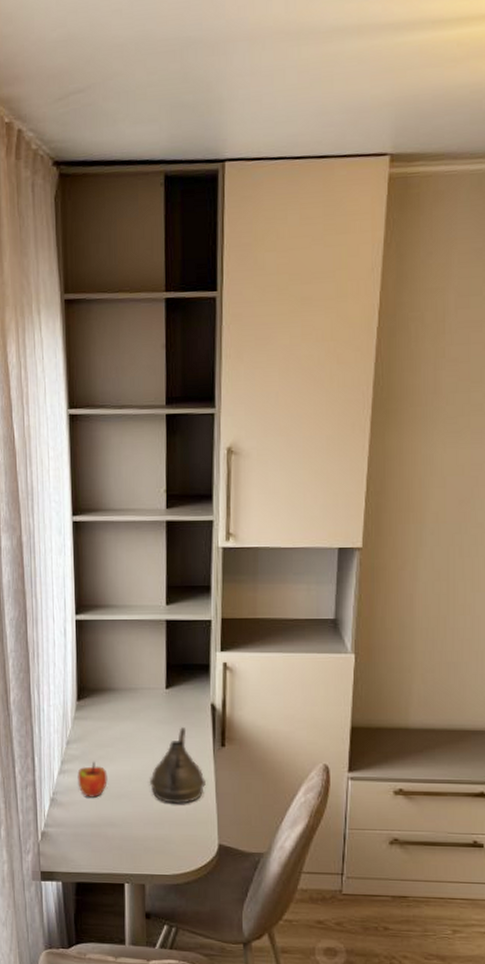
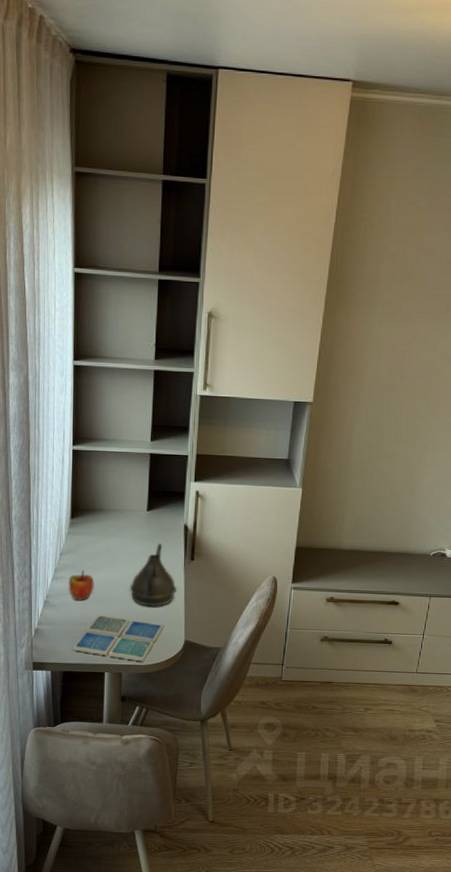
drink coaster: none [86,814,193,871] -> present [73,614,164,662]

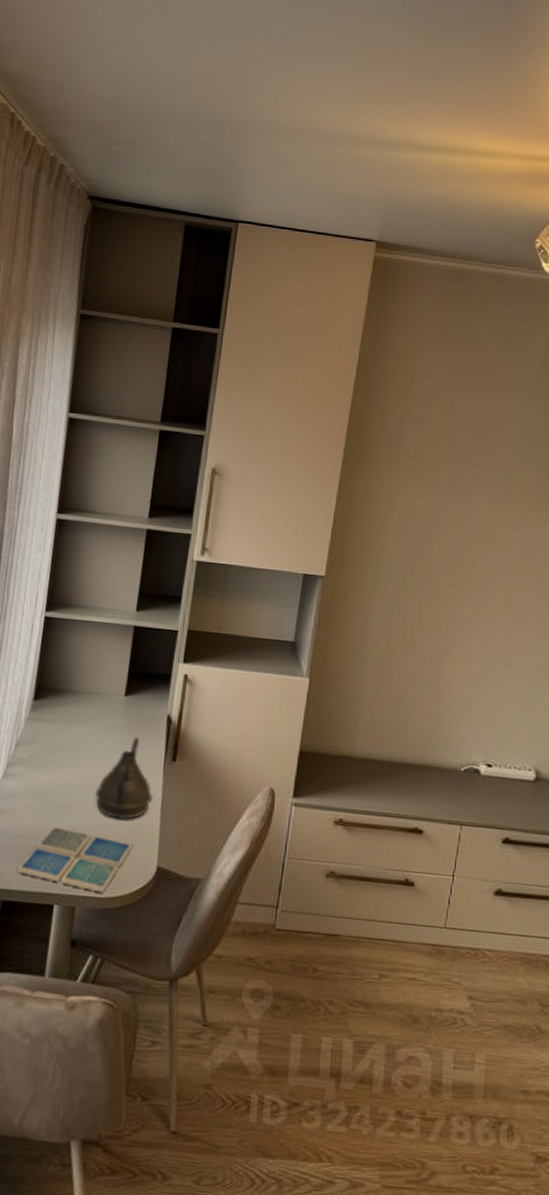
apple: present [68,571,94,601] -> none [21,767,54,806]

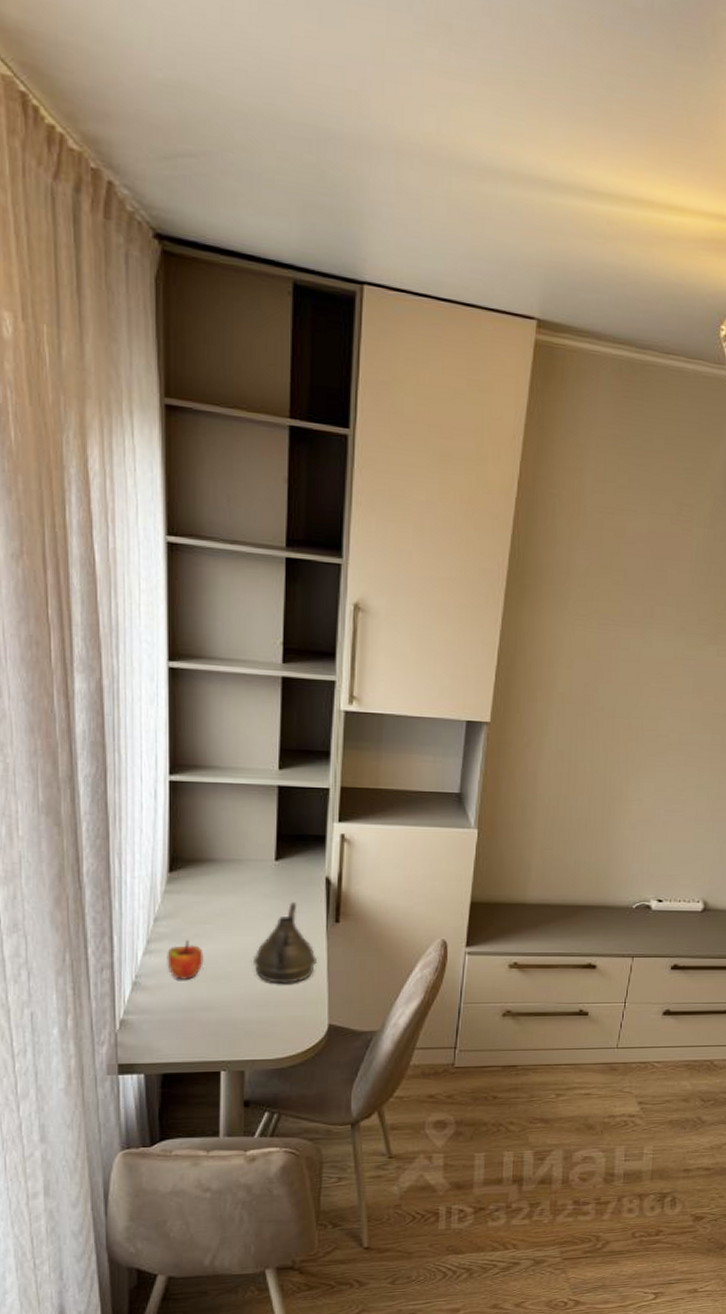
drink coaster: present [17,826,133,893] -> none [175,997,301,1055]
apple: none [21,767,54,806] -> present [167,941,204,980]

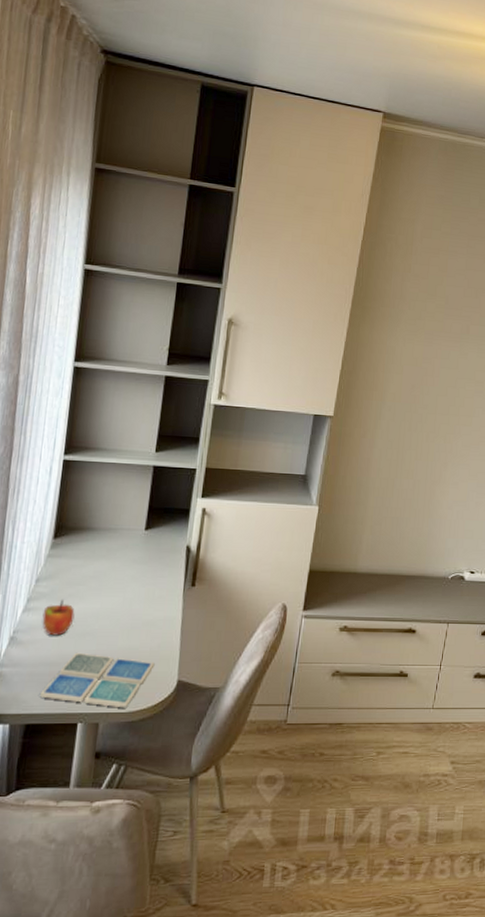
drink coaster: none [175,997,301,1055] -> present [40,652,155,708]
teapot: present [254,902,317,984] -> none [117,567,173,641]

